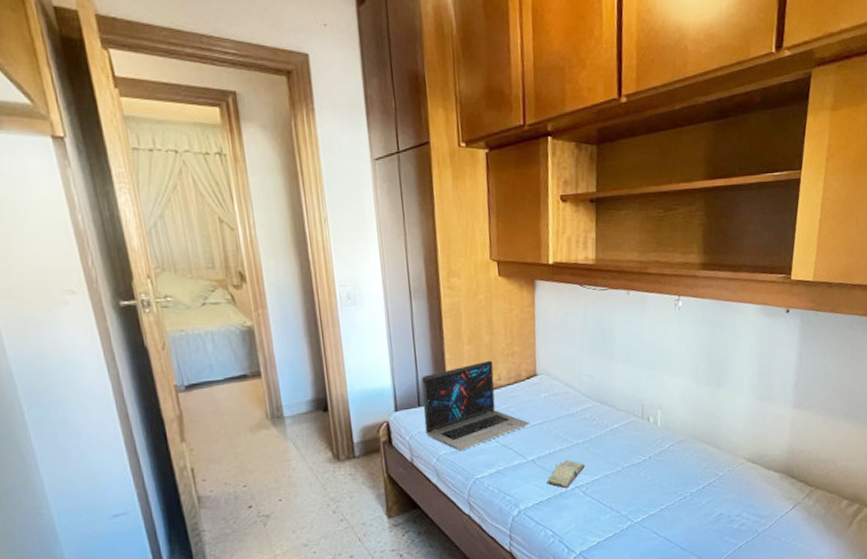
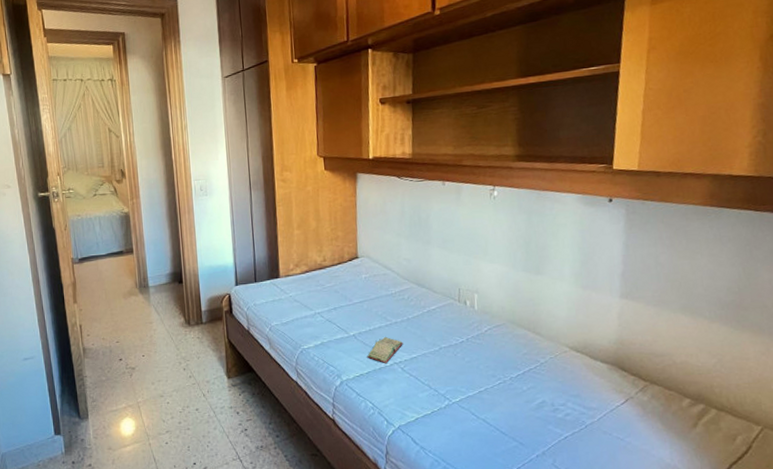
laptop: present [421,360,530,451] -> none [258,243,351,323]

